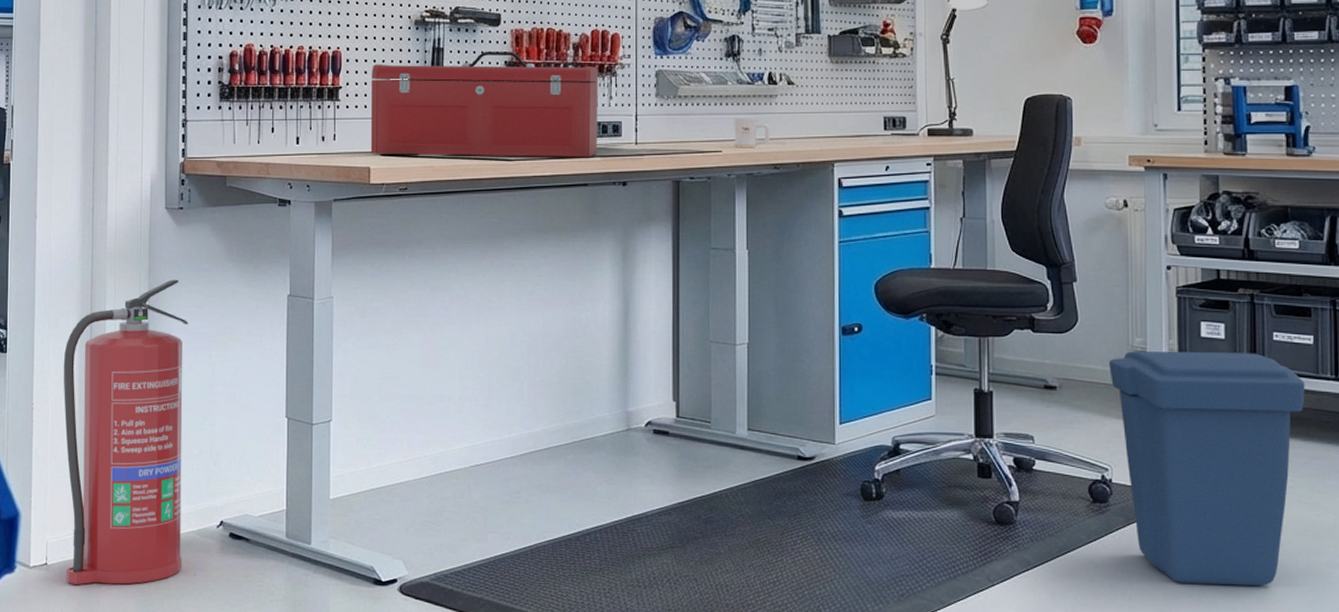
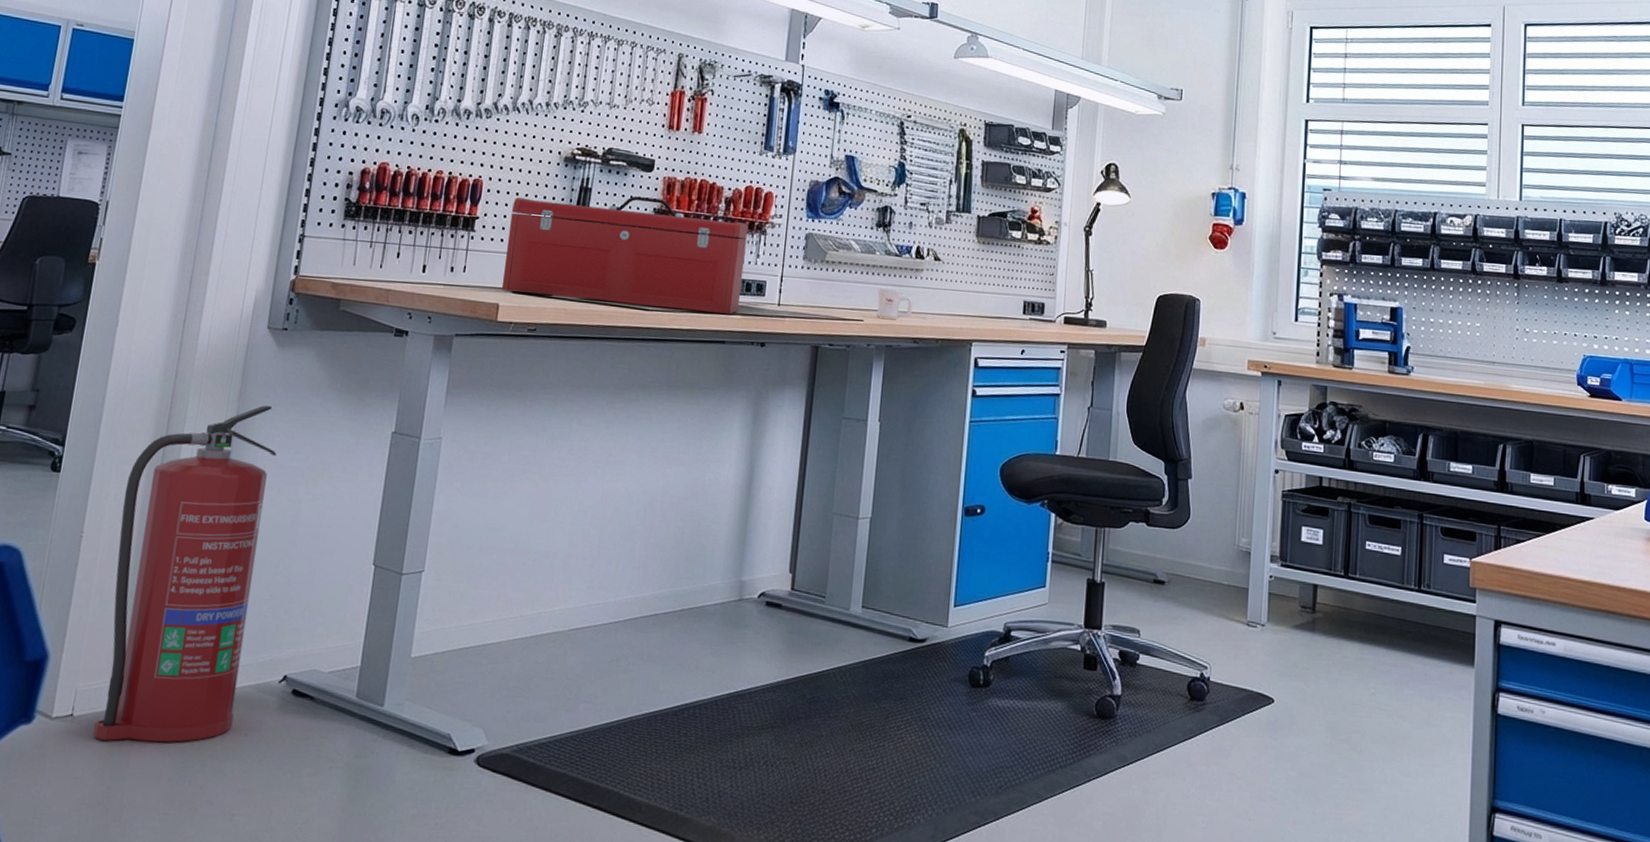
trash can: present [1109,351,1305,587] -> none [1215,551,1391,792]

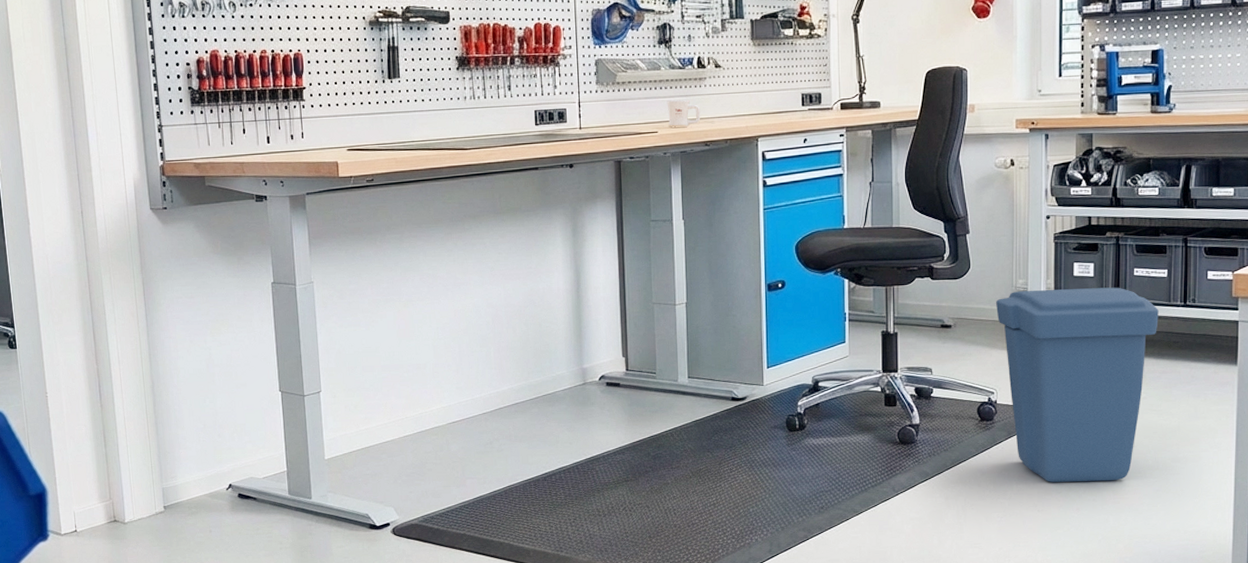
fire extinguisher: present [92,405,277,743] -> none [70,274,198,547]
toolbox: present [501,195,748,315] -> none [332,47,546,149]
trash can: none [1215,551,1391,792] -> present [996,287,1159,483]

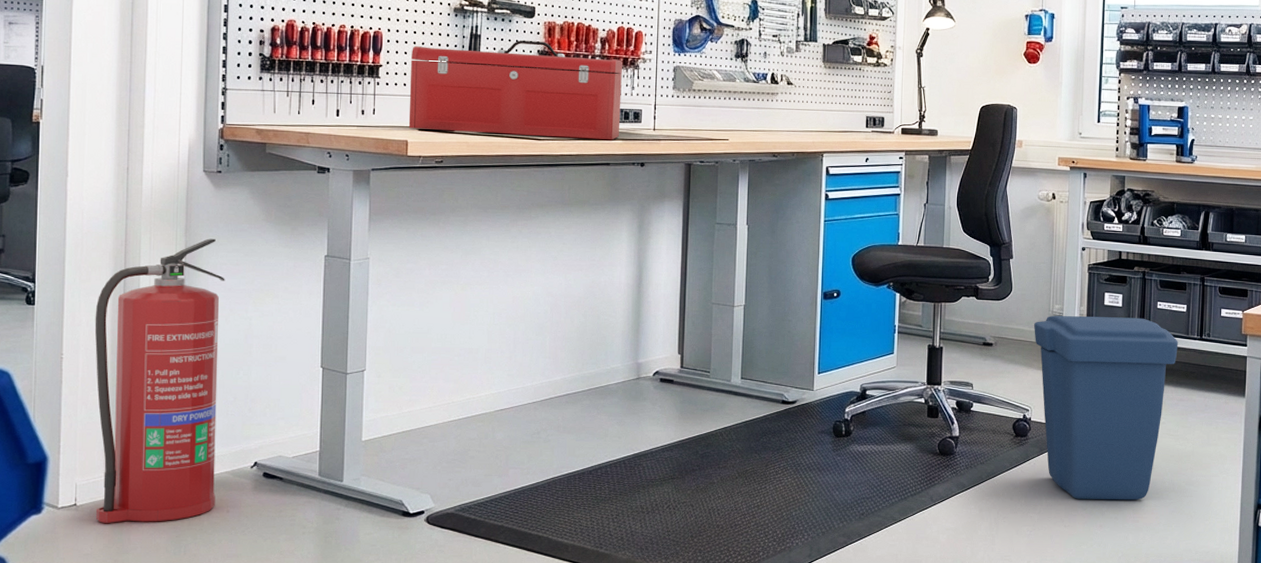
fire extinguisher: none [70,274,198,547] -> present [94,238,225,524]
toolbox: none [332,47,546,149] -> present [408,39,622,141]
mug: present [667,100,701,128] -> none [738,111,771,137]

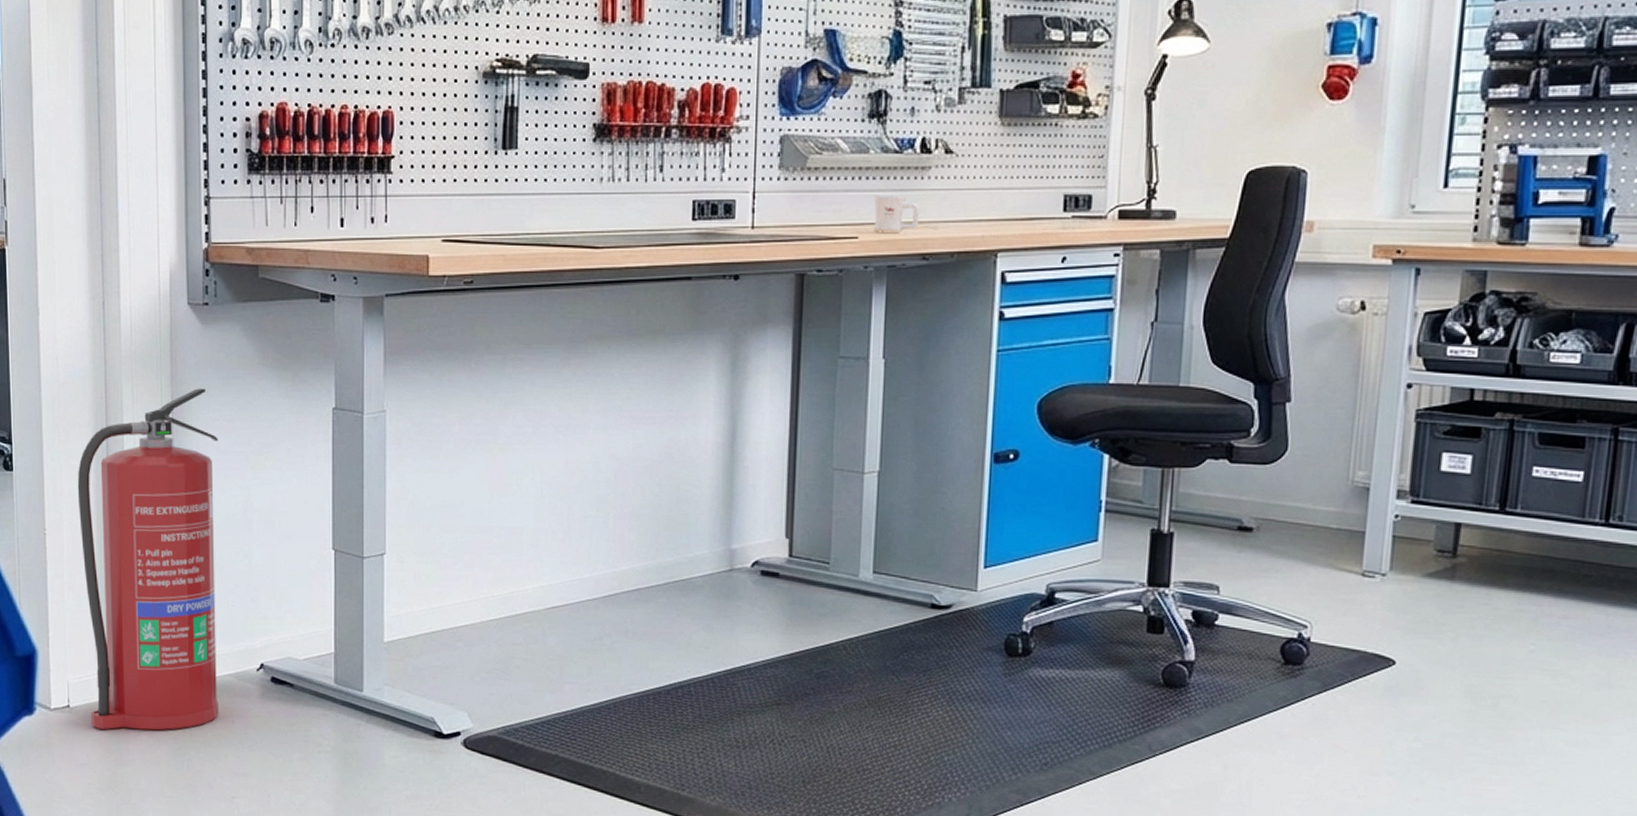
toolbox: present [408,39,622,141] -> none [429,110,708,245]
mug: none [738,111,771,137] -> present [872,195,920,232]
trash can: present [1034,316,1178,501] -> none [1321,487,1565,765]

